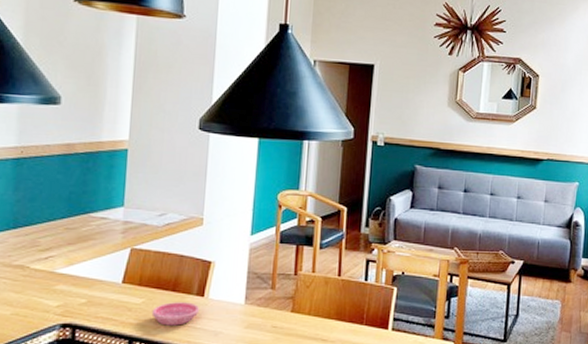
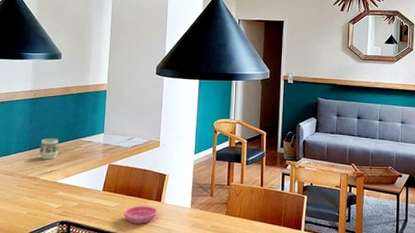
cup: none [29,213,59,242] -> present [39,138,59,160]

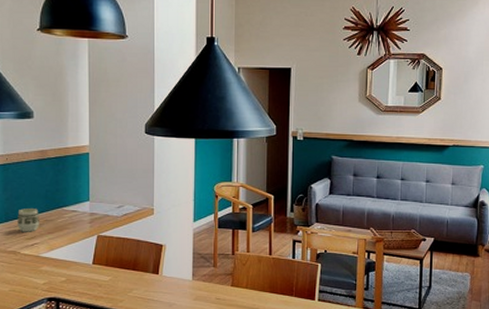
saucer: present [123,206,158,224] -> none [117,279,156,299]

